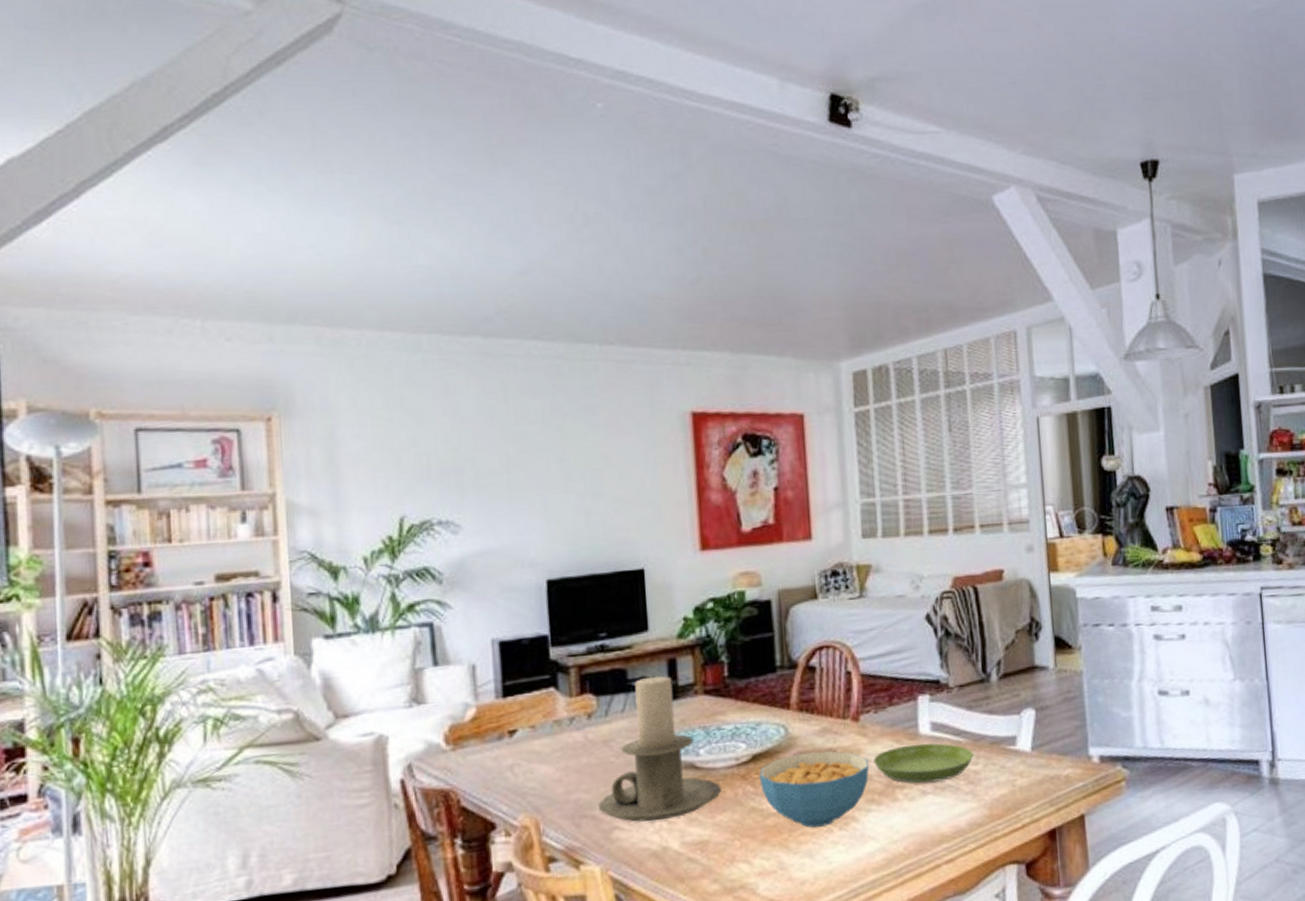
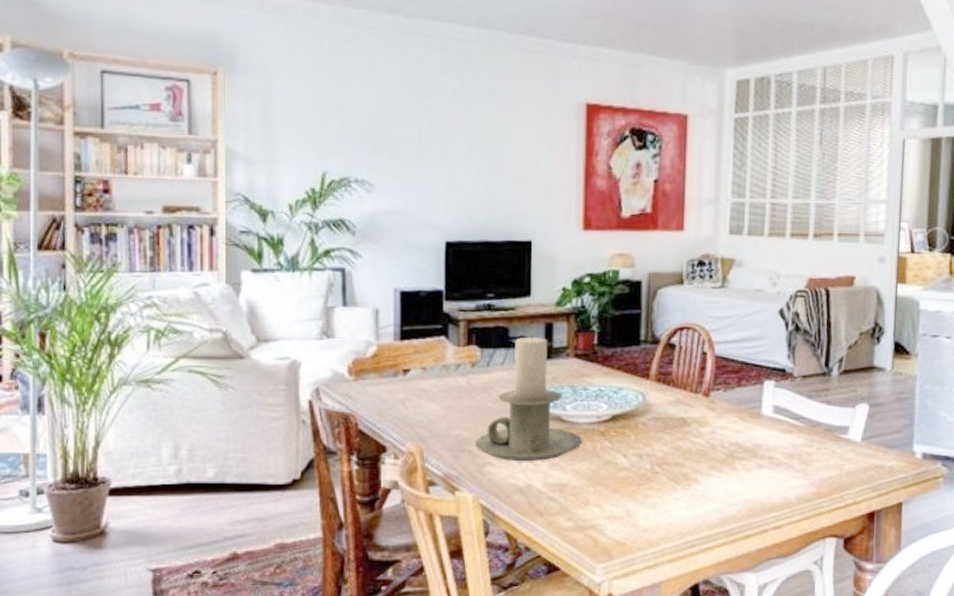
cereal bowl: present [759,751,870,828] -> none [616,418,714,484]
saucer: present [873,743,974,784] -> none [718,423,809,458]

